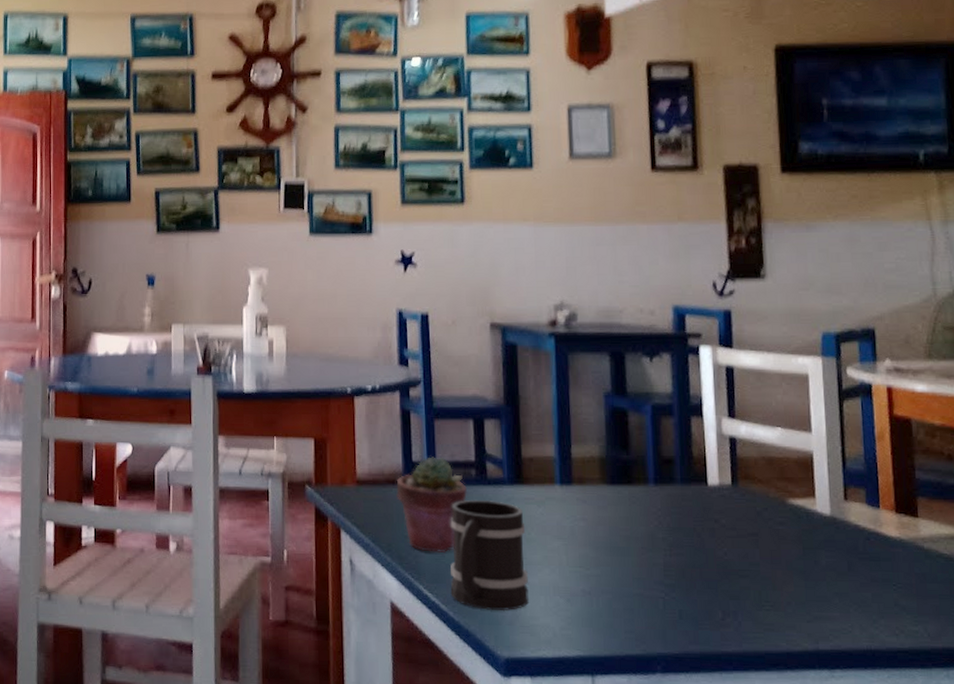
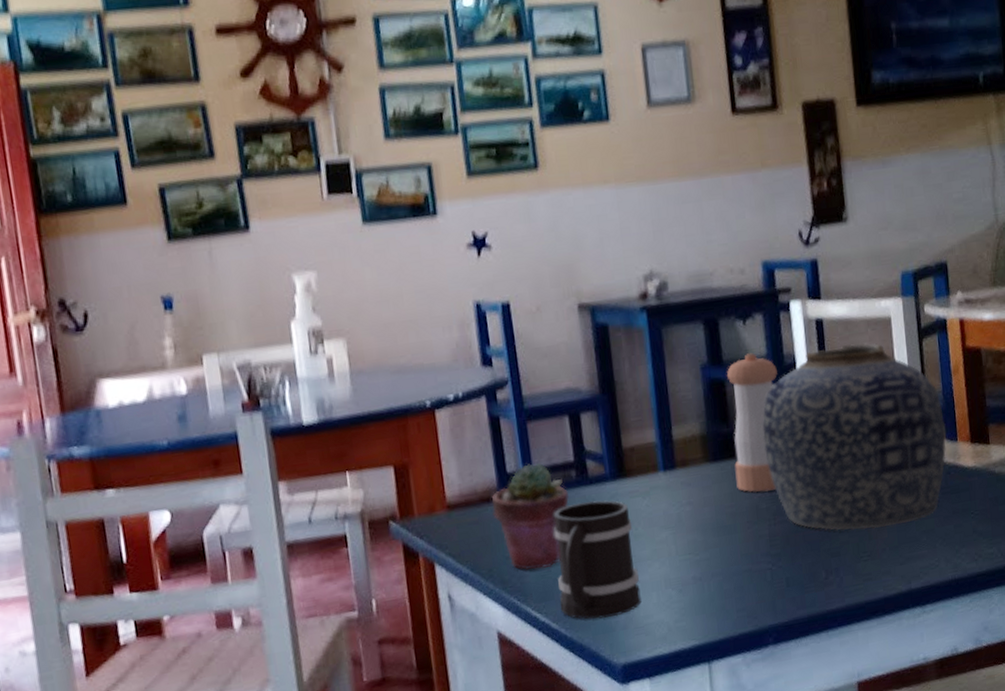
pepper shaker: none [629,389,682,522] -> present [726,353,778,493]
vase: none [664,395,866,581] -> present [763,343,946,531]

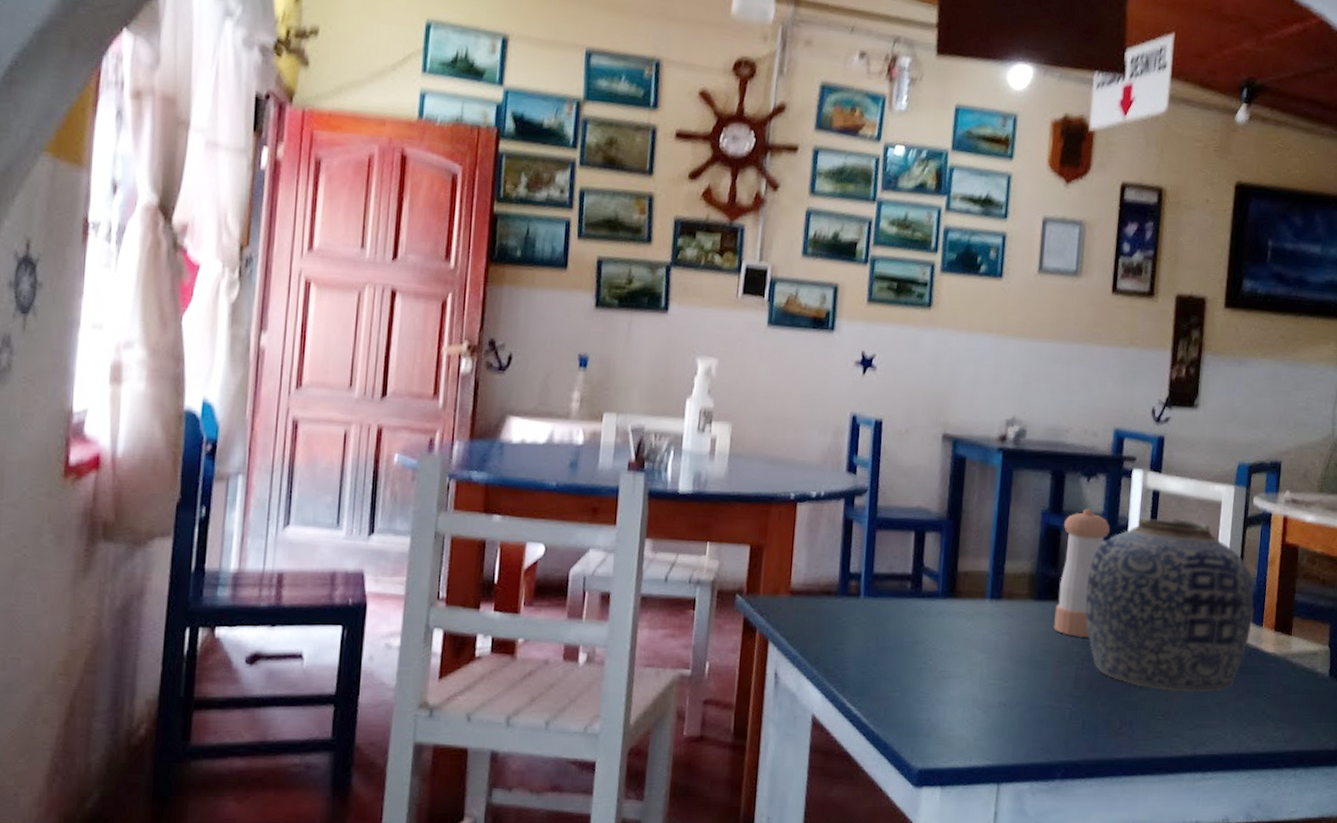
potted succulent: present [492,463,569,571] -> none [830,568,901,667]
mug: present [553,500,641,620] -> none [873,613,953,724]

